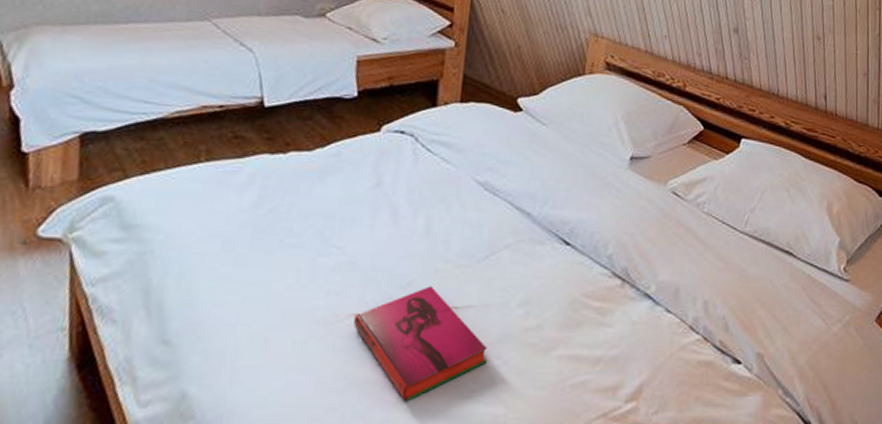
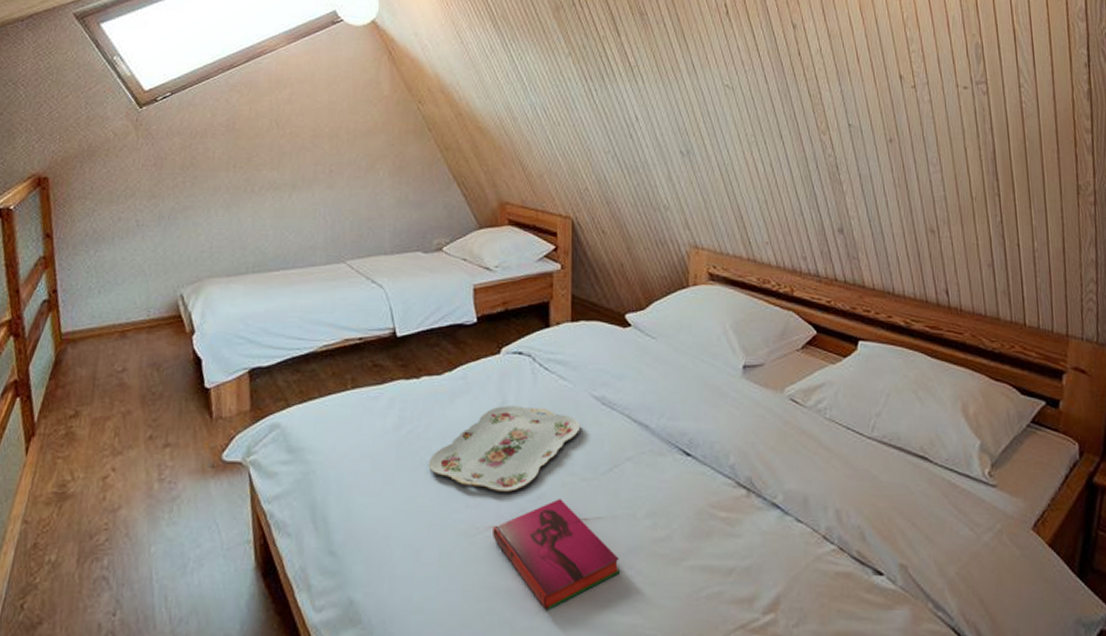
serving tray: none [288,187,460,278] -> present [428,406,581,492]

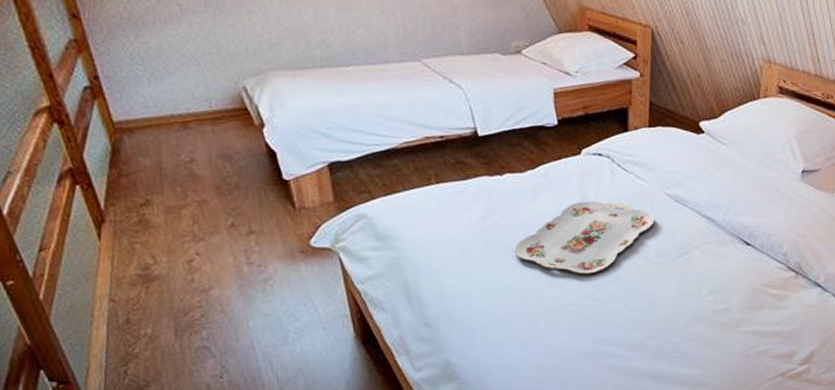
hardback book: present [493,499,621,611] -> none [575,280,686,366]

